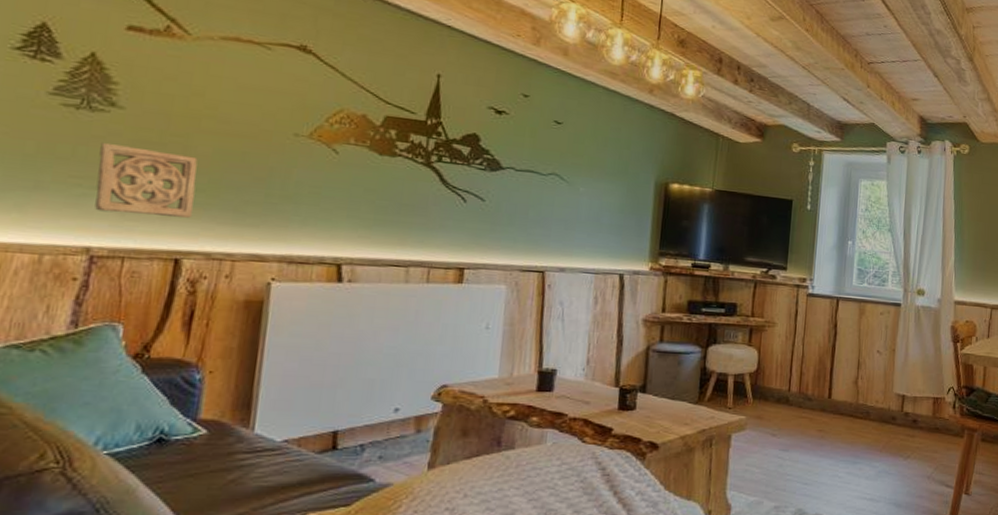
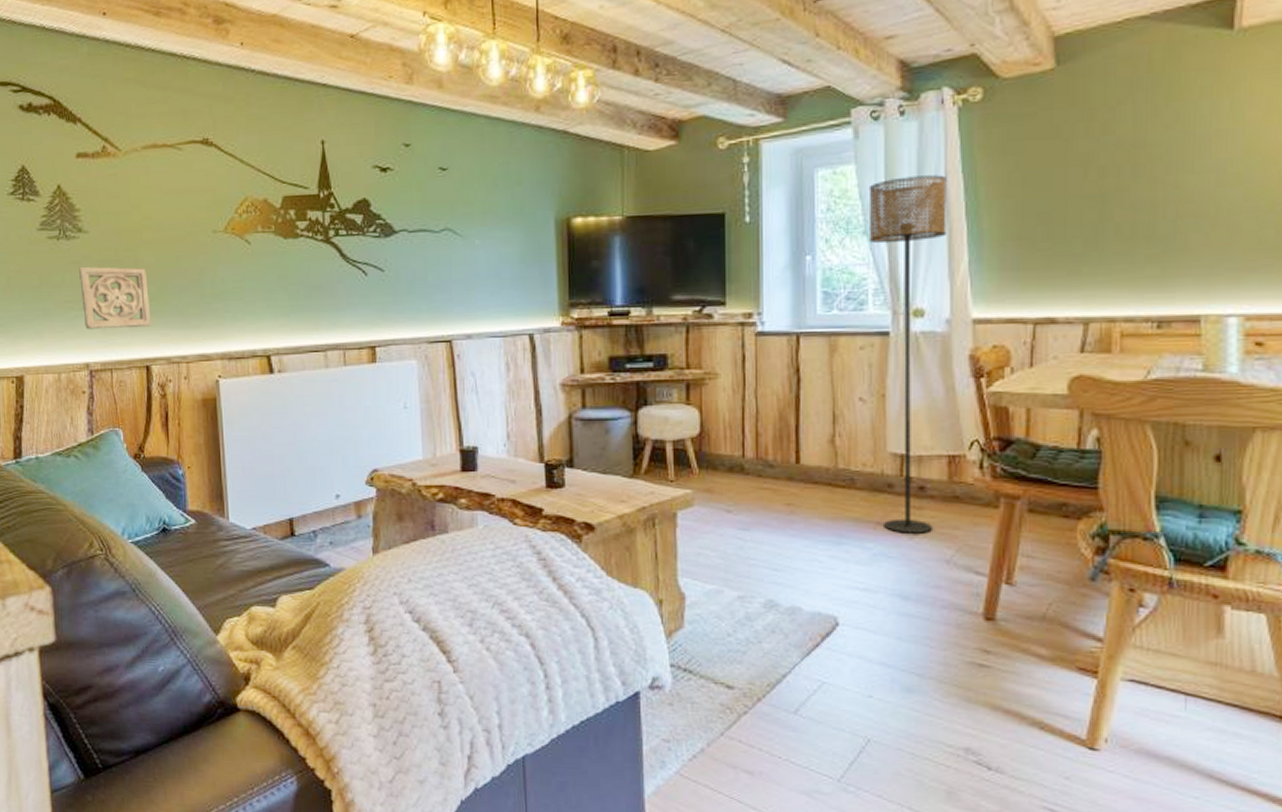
floor lamp: none [887,195,944,456] -> present [868,175,947,533]

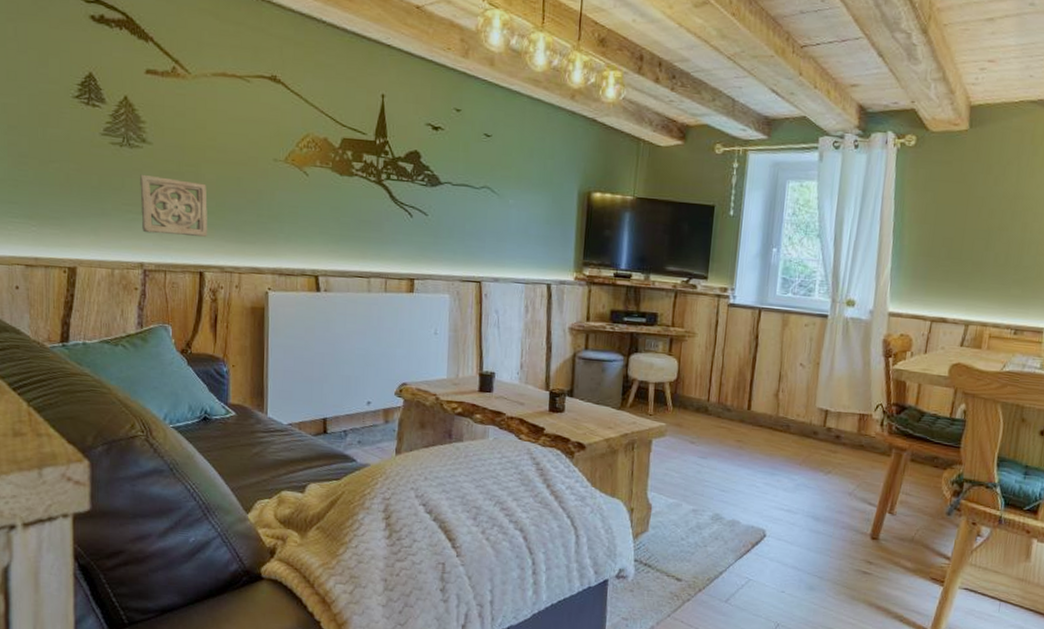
floor lamp: present [868,175,947,533] -> none [807,196,883,471]

